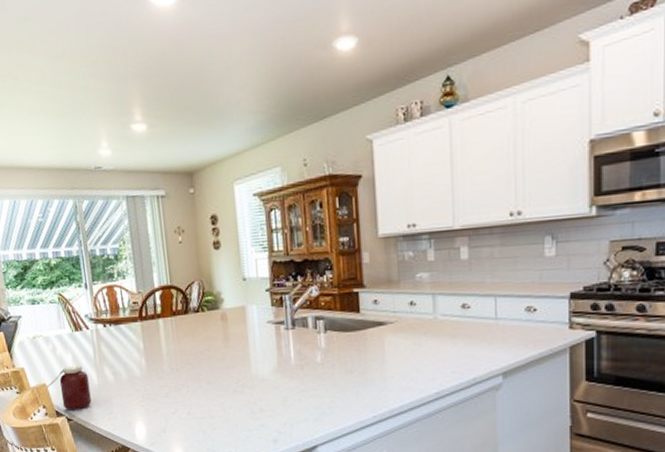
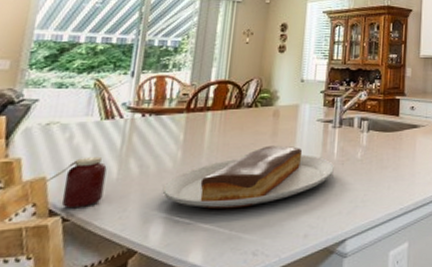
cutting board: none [136,350,294,414] -> present [162,145,334,210]

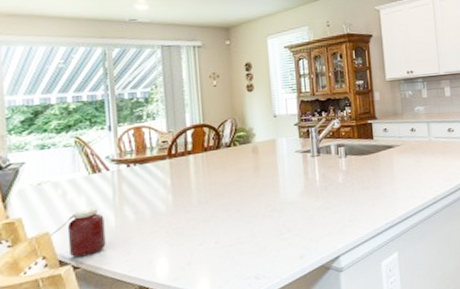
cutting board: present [162,145,334,210] -> none [160,178,319,243]

